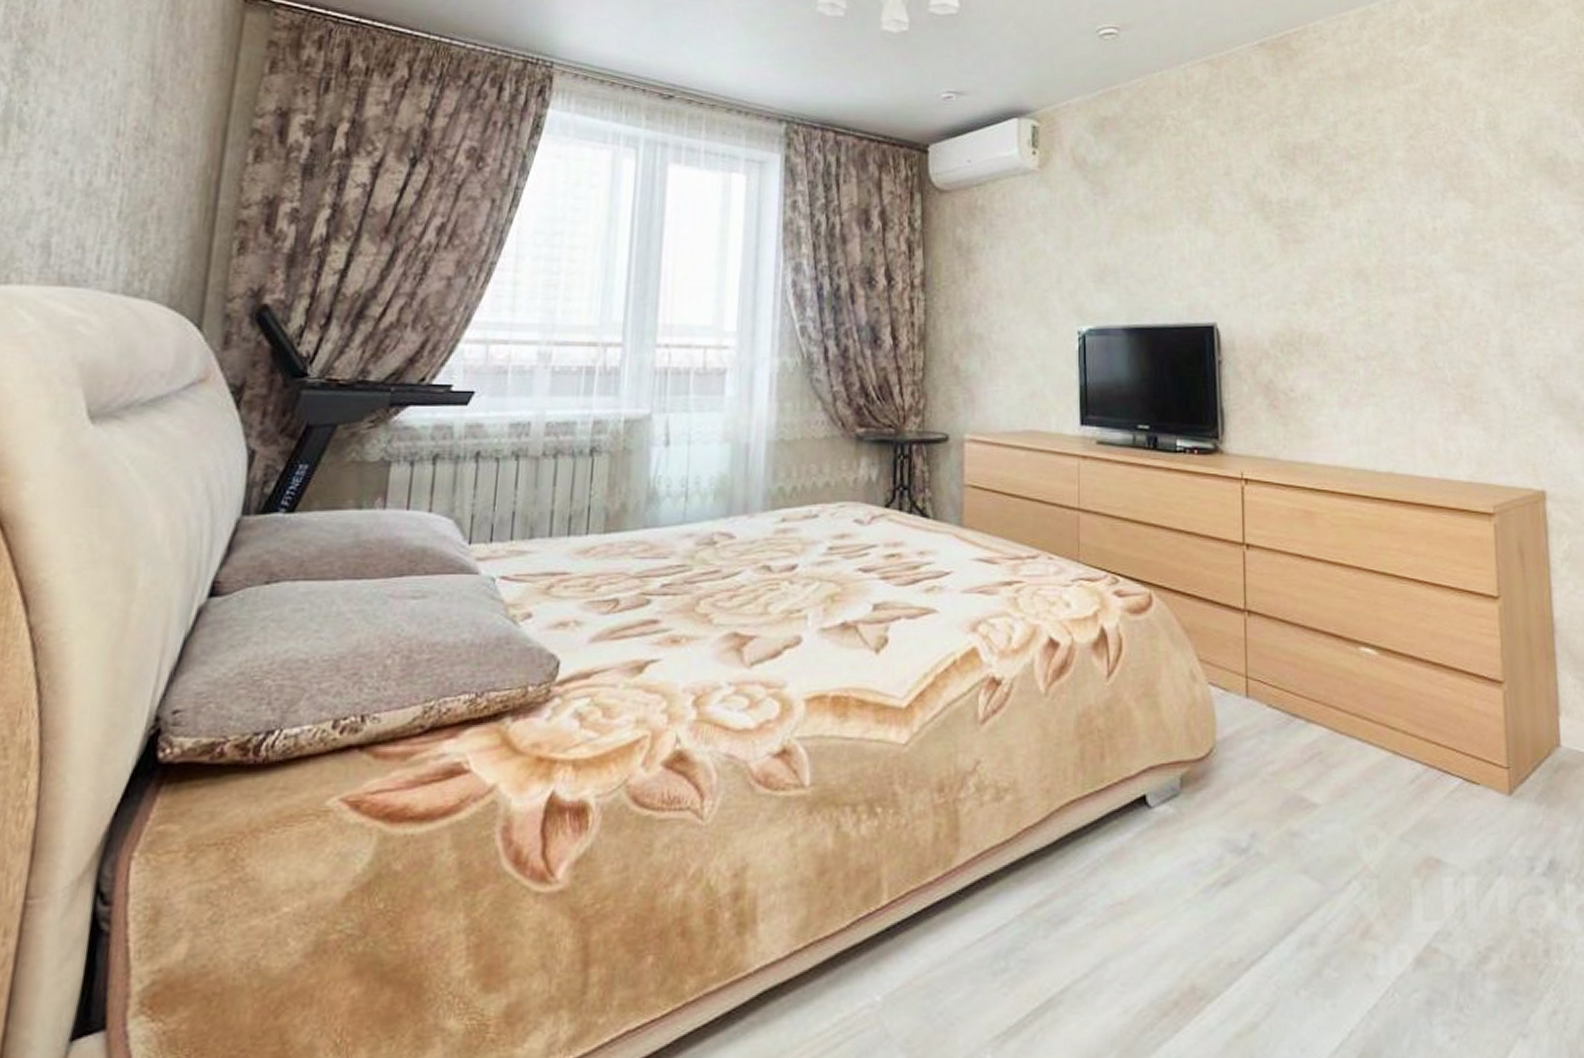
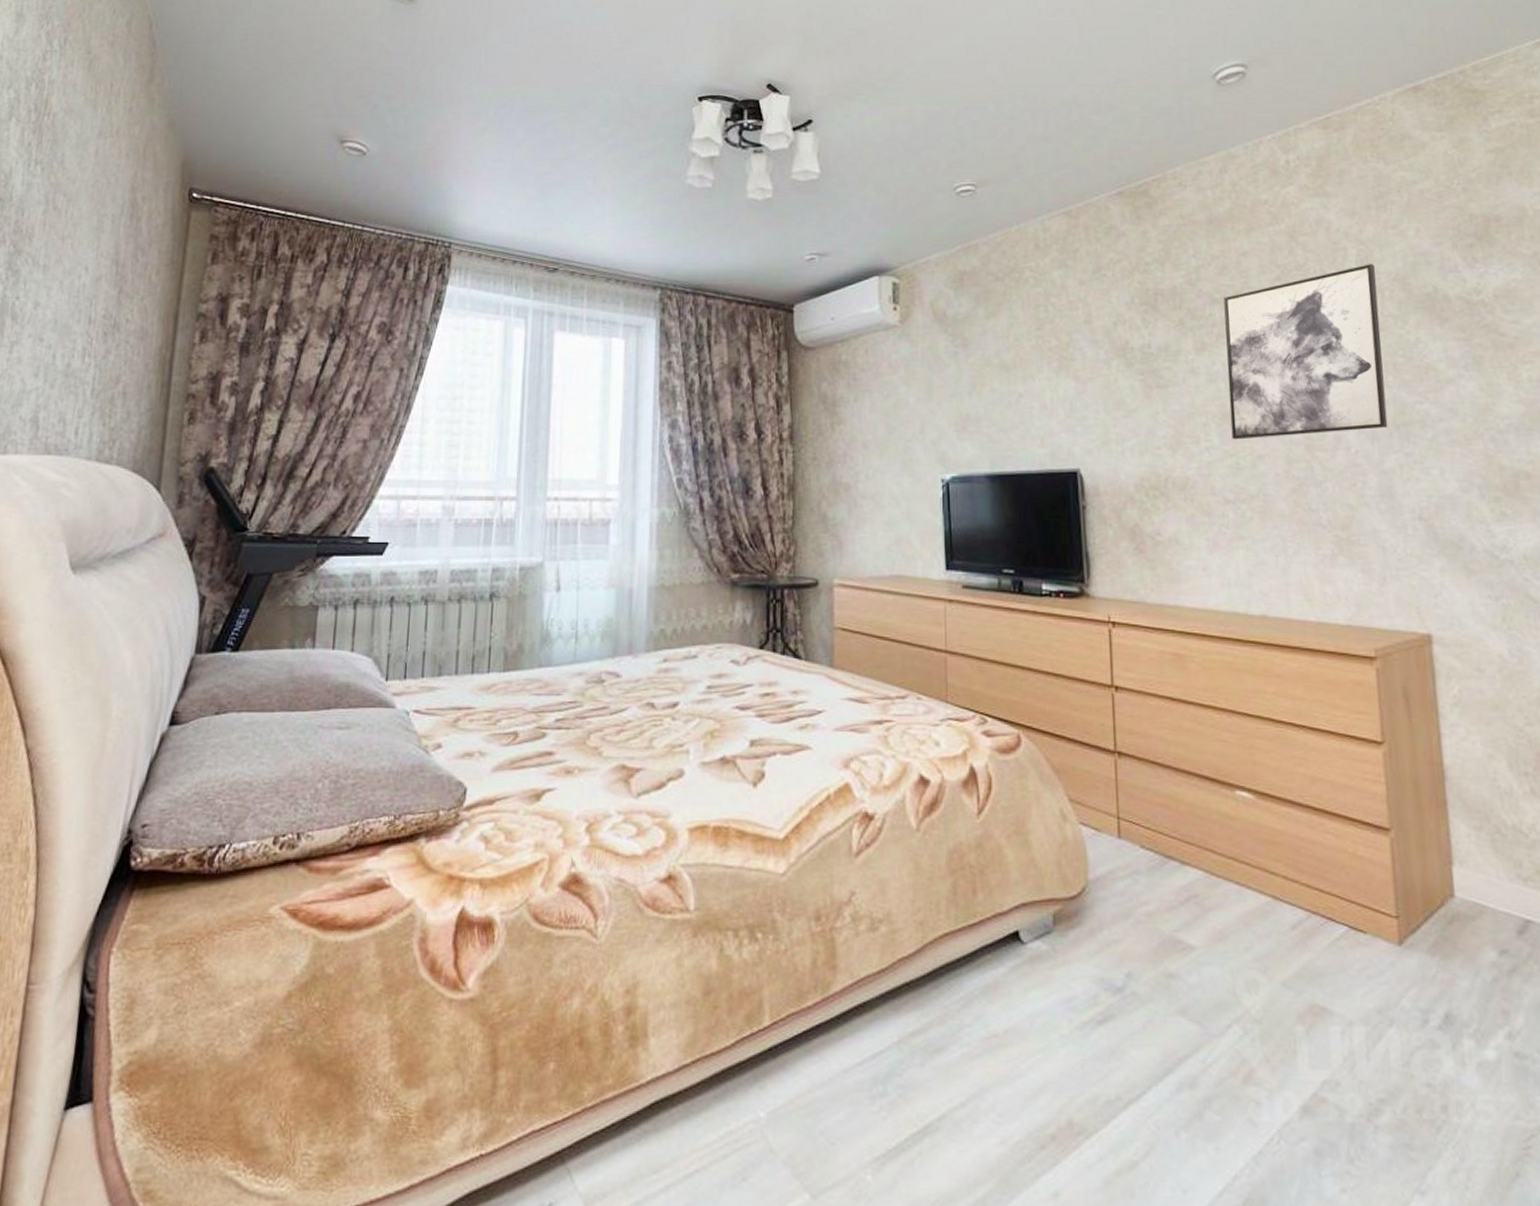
wall art: none [1359,126,1510,297] -> present [1224,264,1388,440]

